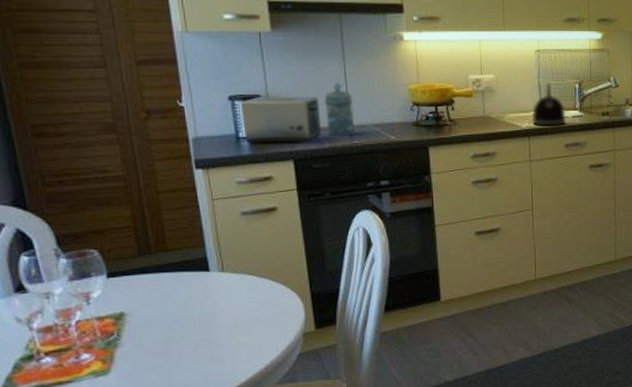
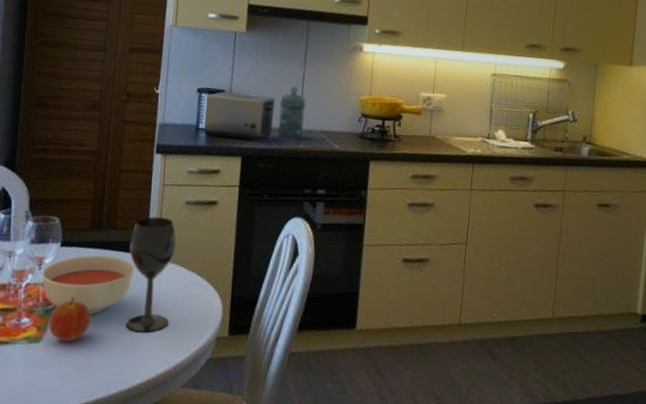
bowl: none [92,278,200,338] -> present [41,255,135,315]
fruit: none [113,324,163,368] -> present [48,297,91,342]
wine glass: none [187,232,250,345] -> present [125,216,177,333]
kettle: present [532,83,567,127] -> none [478,109,516,157]

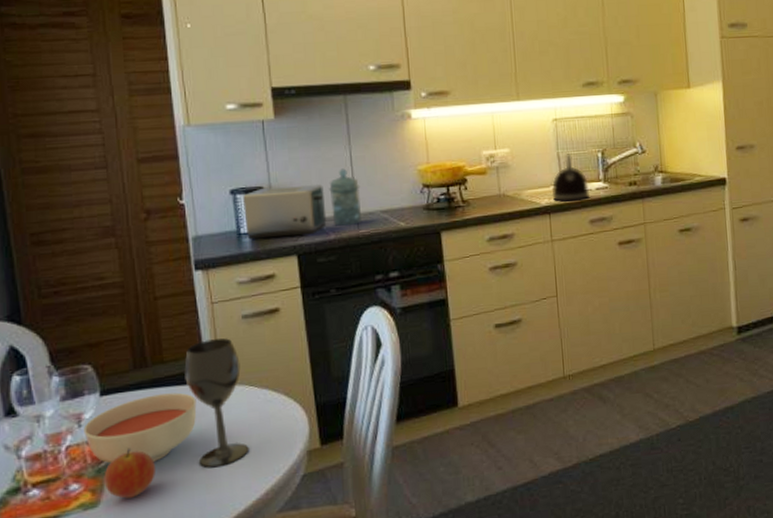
kettle: none [478,109,516,157] -> present [551,153,590,203]

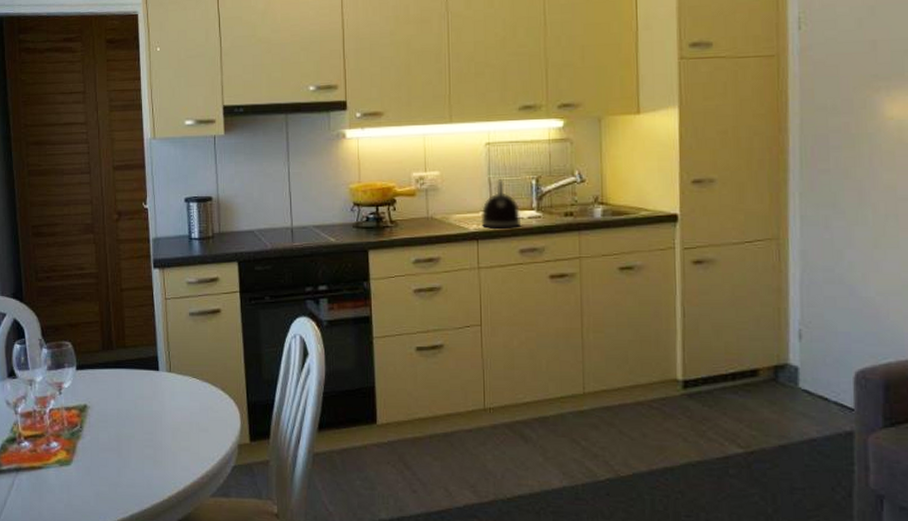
bowl: present [83,392,197,464] -> none [63,375,149,433]
fruit: present [104,447,157,499] -> none [76,418,116,462]
wine glass: present [184,338,250,468] -> none [141,331,190,447]
toaster: present [243,184,327,240] -> none [195,197,265,244]
canister: present [329,168,361,226] -> none [268,183,296,237]

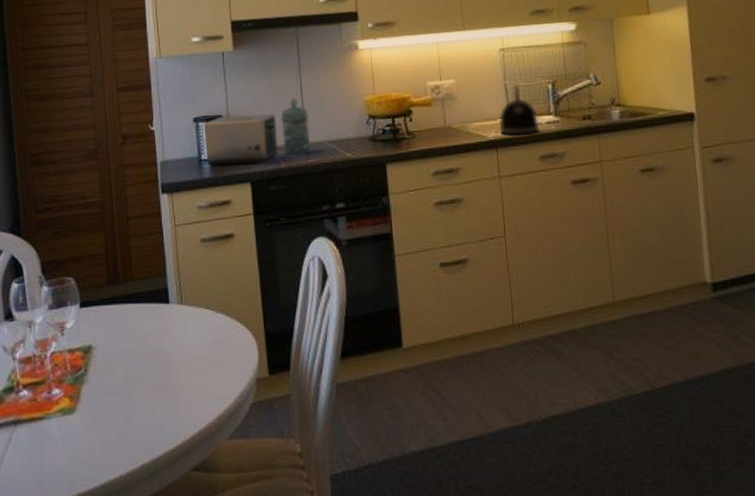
toaster: none [195,197,265,244] -> present [204,113,278,166]
canister: none [268,183,296,237] -> present [280,98,310,155]

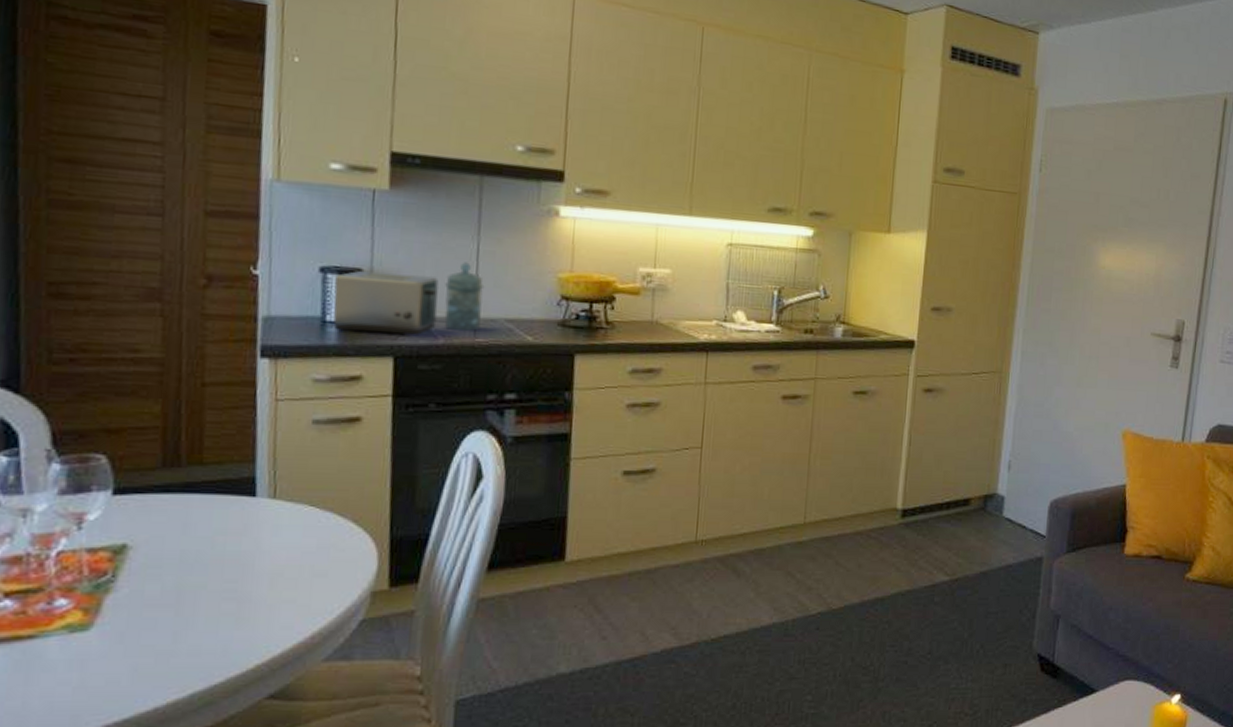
kettle: present [498,85,540,137] -> none [713,286,758,343]

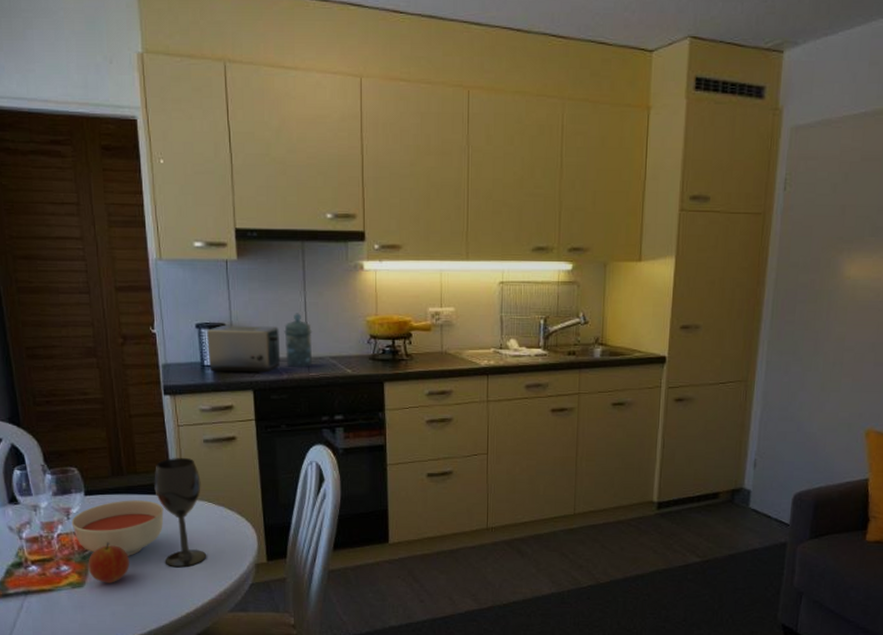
bowl: none [83,502,239,583] -> present [71,500,164,556]
fruit: none [102,562,174,624] -> present [88,542,130,583]
wine glass: none [227,444,302,599] -> present [154,458,207,568]

